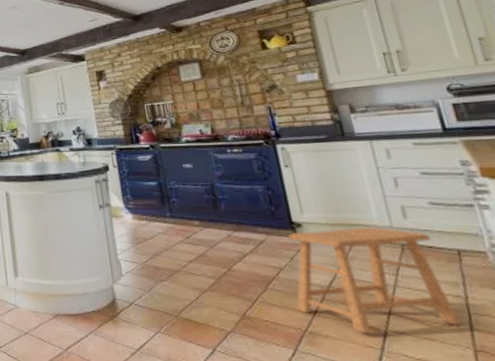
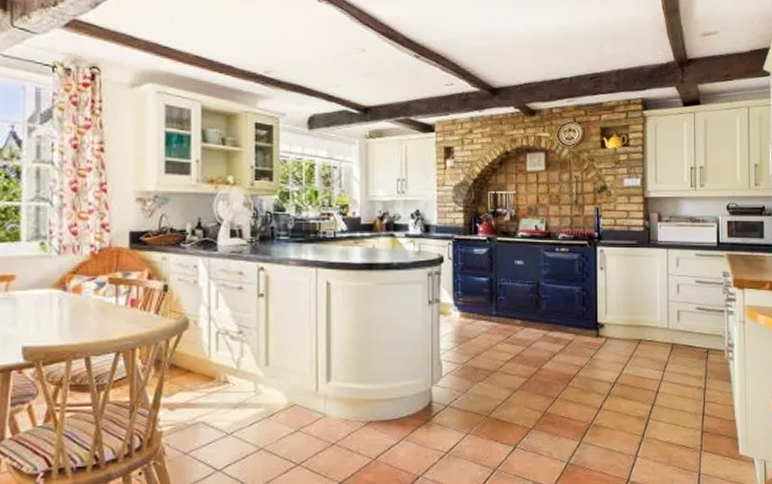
stool: present [287,227,461,334] -> none [588,328,698,423]

